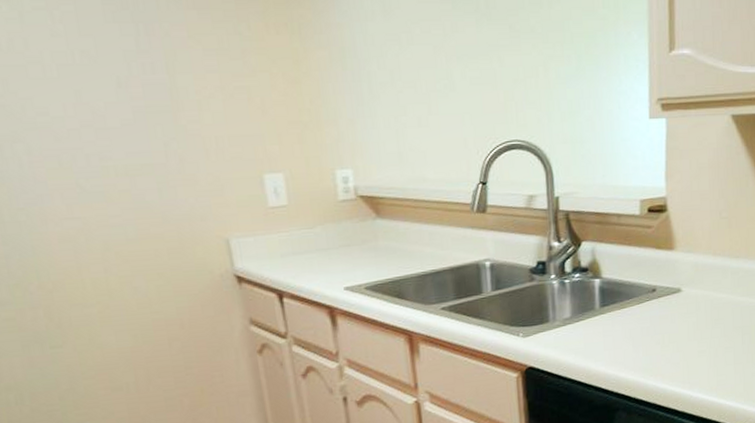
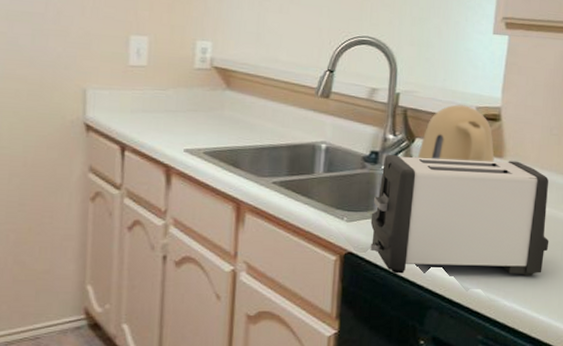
toaster: none [546,251,729,382] -> present [370,155,549,277]
kettle: none [586,200,665,262] -> present [417,104,495,162]

